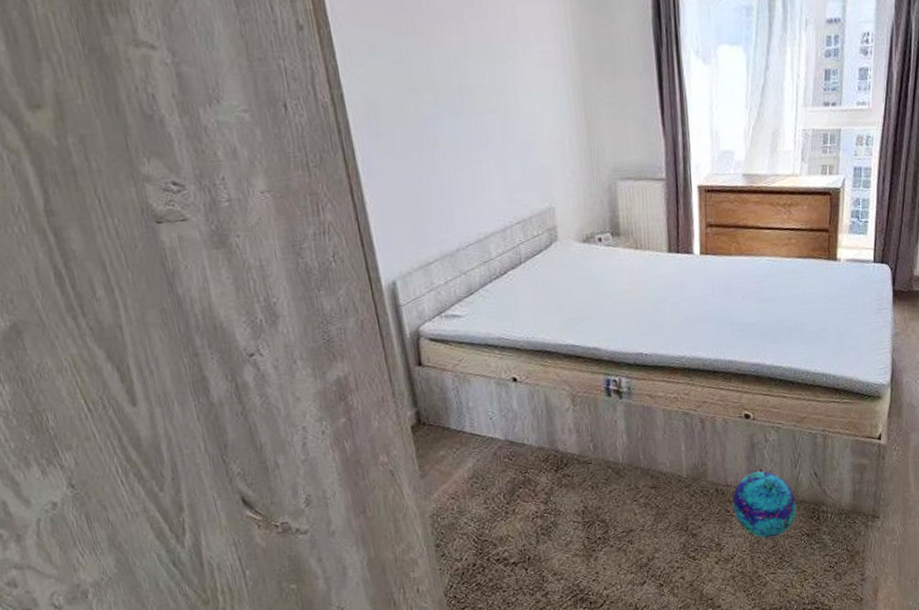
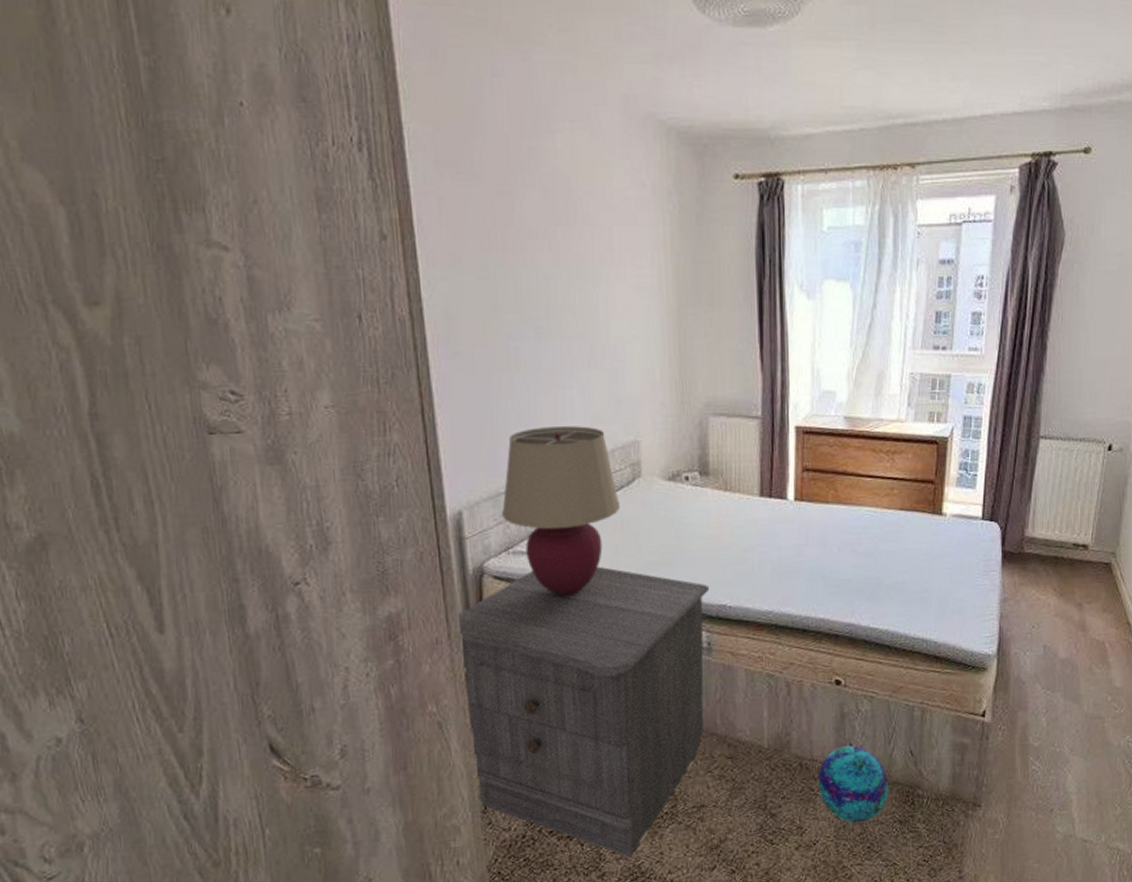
nightstand: none [398,324,629,578] -> present [456,566,710,857]
table lamp: none [431,196,540,353] -> present [501,426,620,596]

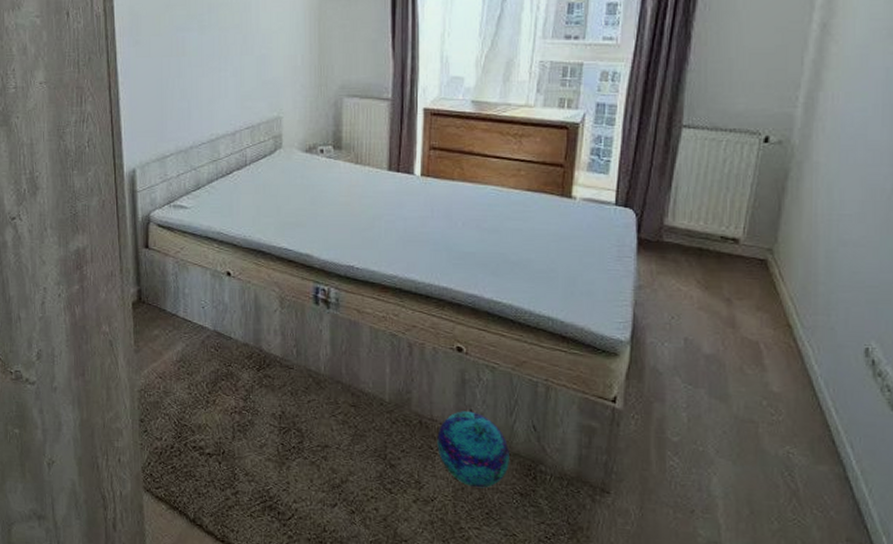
nightstand: present [456,566,710,857] -> none [127,222,340,481]
table lamp: present [501,426,620,596] -> none [165,103,263,246]

